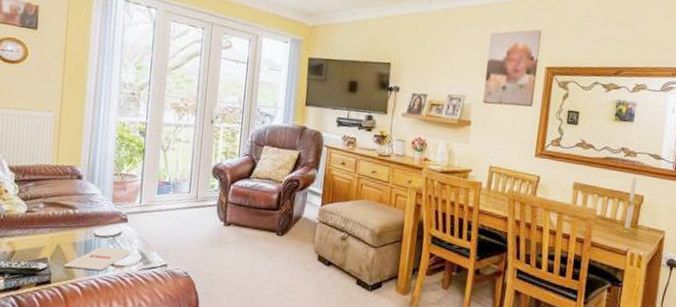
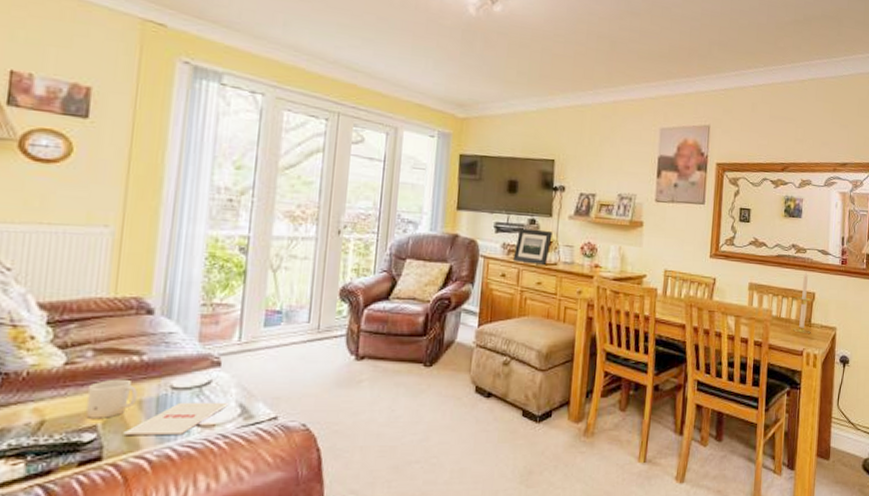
mug: none [39,225,73,254] -> present [85,379,139,419]
picture frame: none [351,123,387,157] -> present [512,228,553,266]

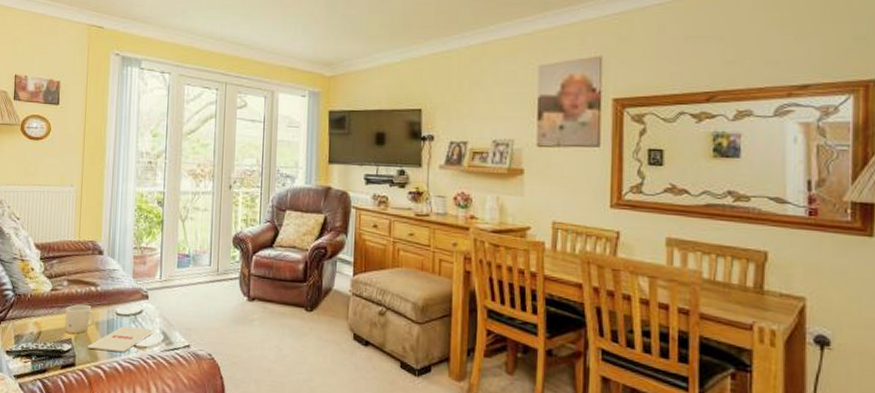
picture frame: present [512,228,553,266] -> none [383,179,423,217]
candle: present [792,272,812,335] -> none [734,225,764,304]

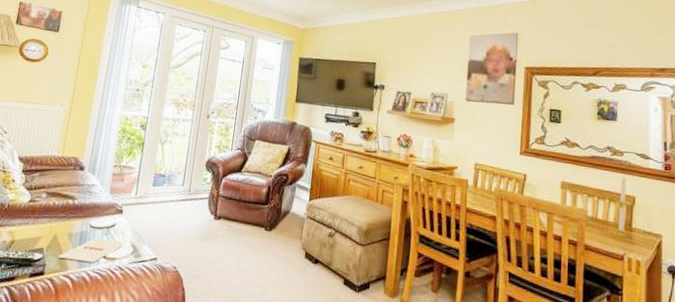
mug: present [64,304,96,334] -> none [37,215,70,244]
candle: none [734,225,764,304] -> present [610,175,632,239]

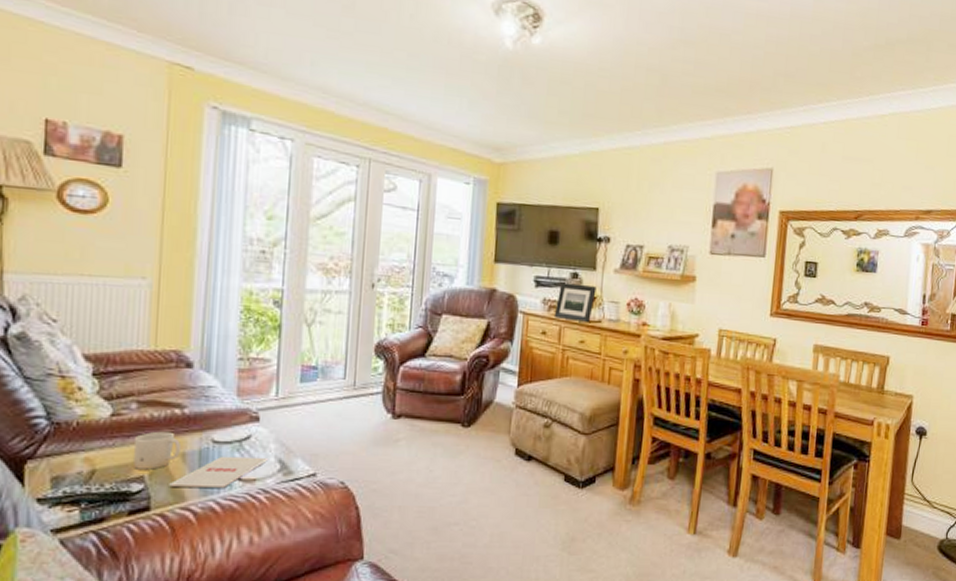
mug: none [37,215,70,244] -> present [132,431,182,470]
picture frame: none [339,119,373,153] -> present [553,282,597,324]
candle: present [610,175,632,239] -> none [862,333,886,402]

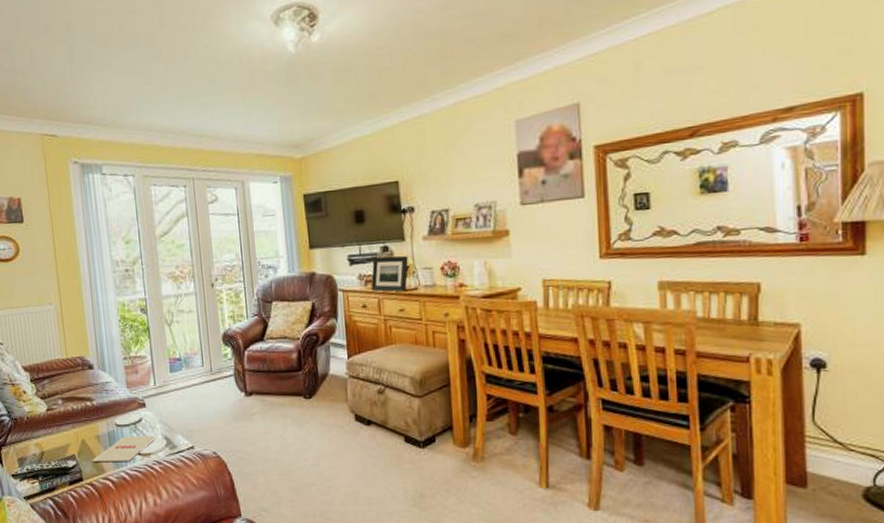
mug: present [132,431,182,470] -> none [64,419,96,450]

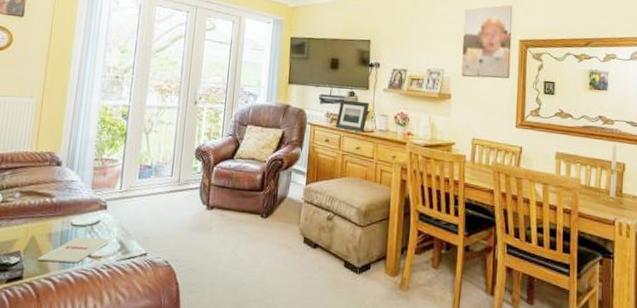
candle: none [729,258,759,336] -> present [602,143,622,204]

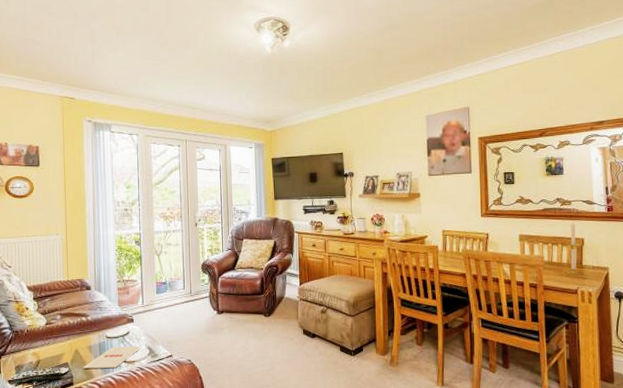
picture frame: present [335,99,369,133] -> none [319,208,348,236]

